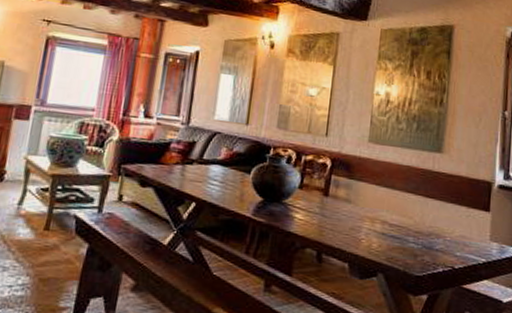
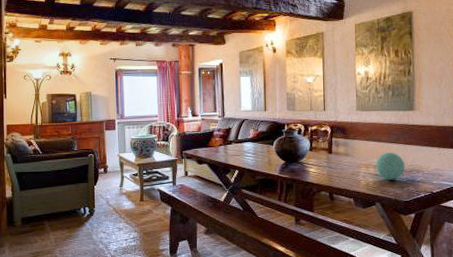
decorative ball: none [384,204,423,244] -> present [376,152,406,180]

